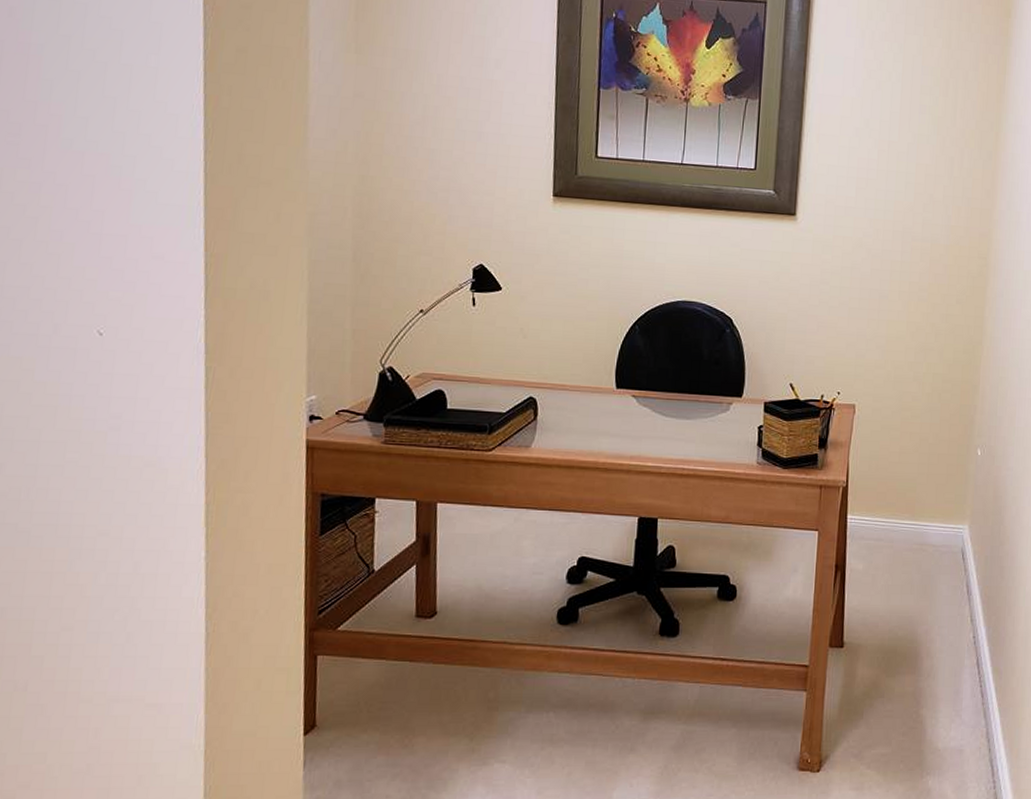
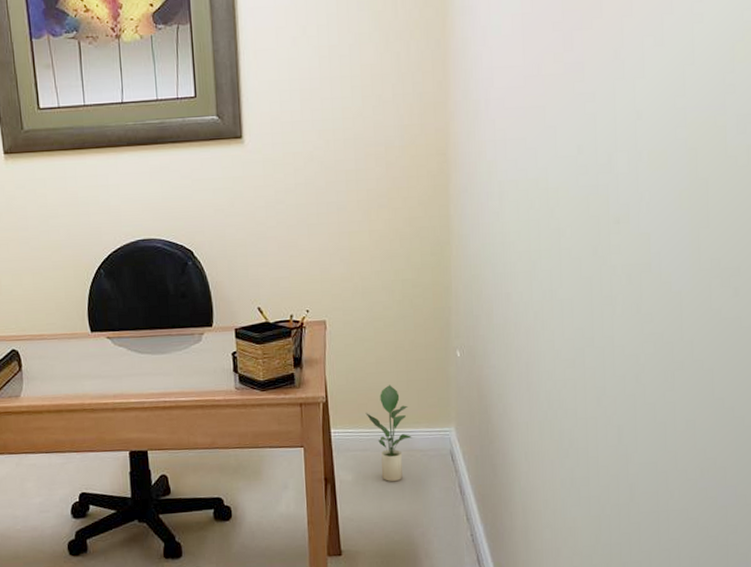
potted plant: none [884,476,926,576] -> present [365,385,412,482]

